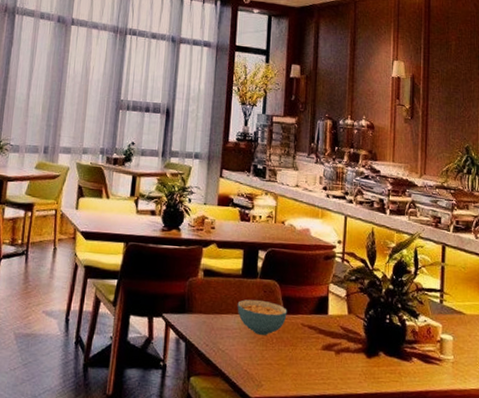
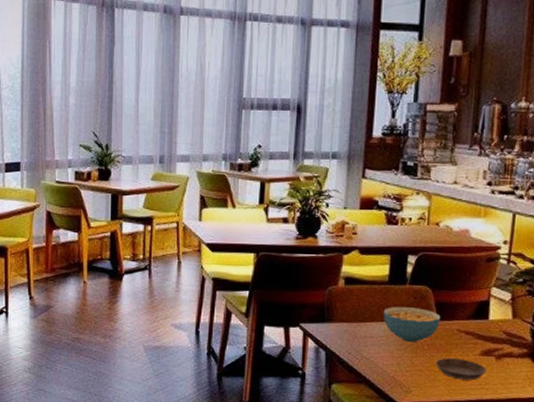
saucer: none [284,352,328,375] -> present [436,358,487,381]

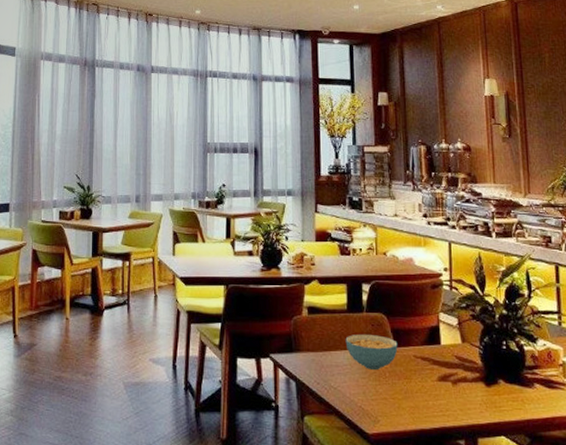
saucer: present [436,358,487,381] -> none [399,385,446,407]

